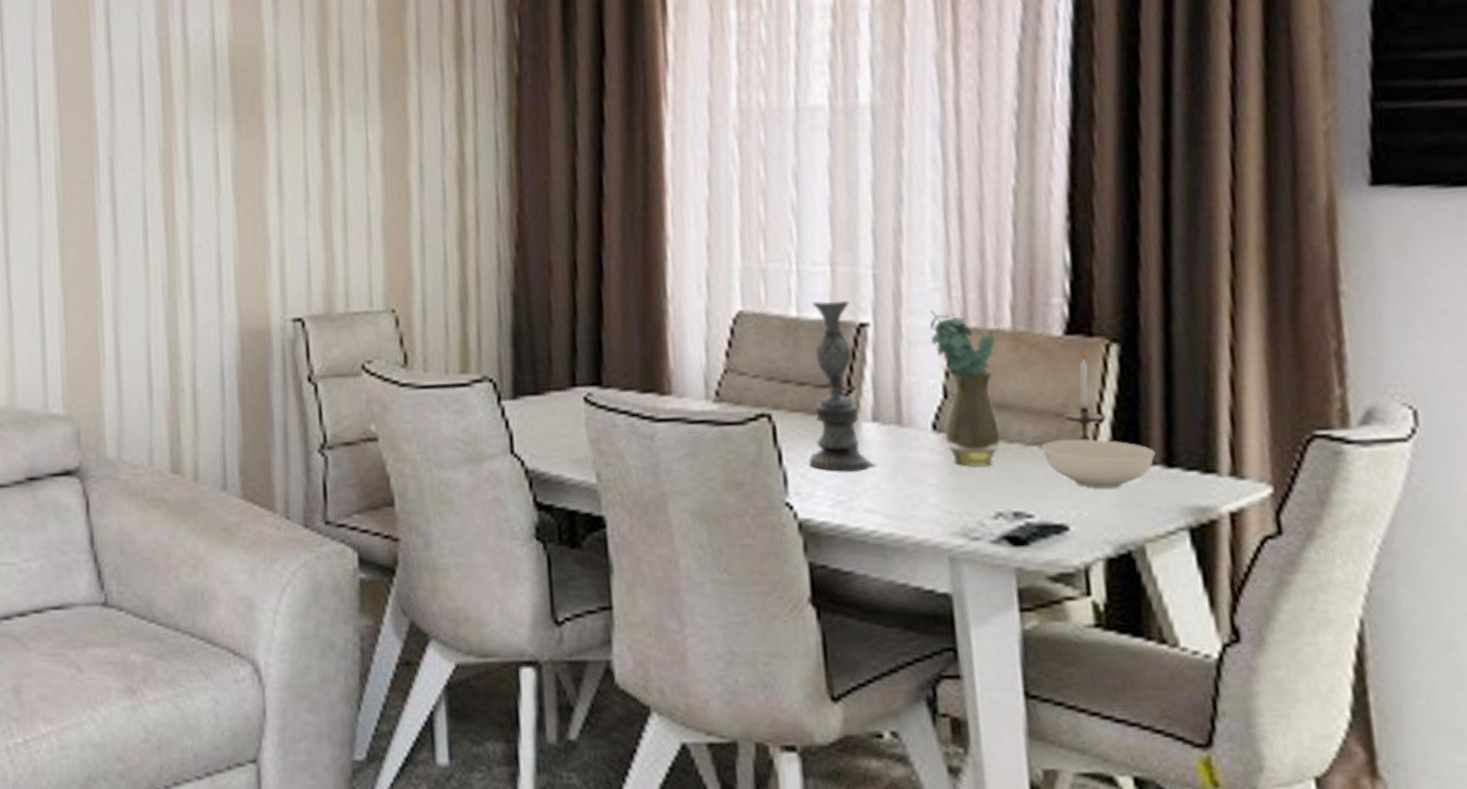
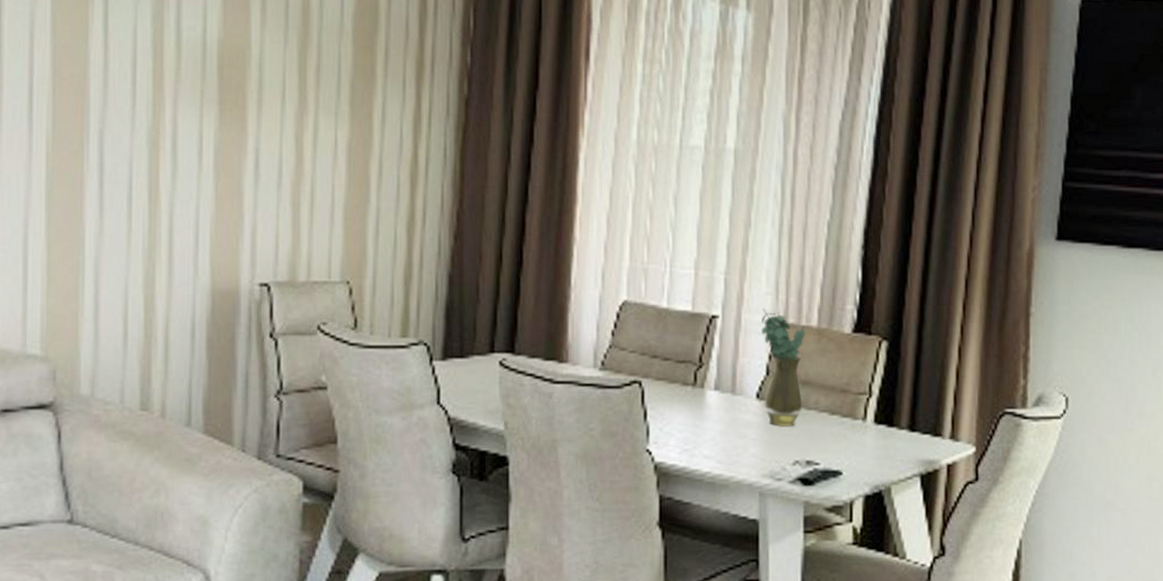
candlestick: present [809,300,877,472] -> none [666,297,715,427]
bowl: present [1041,439,1157,489] -> none [829,409,905,445]
candlestick: present [1064,349,1106,441] -> none [847,343,874,410]

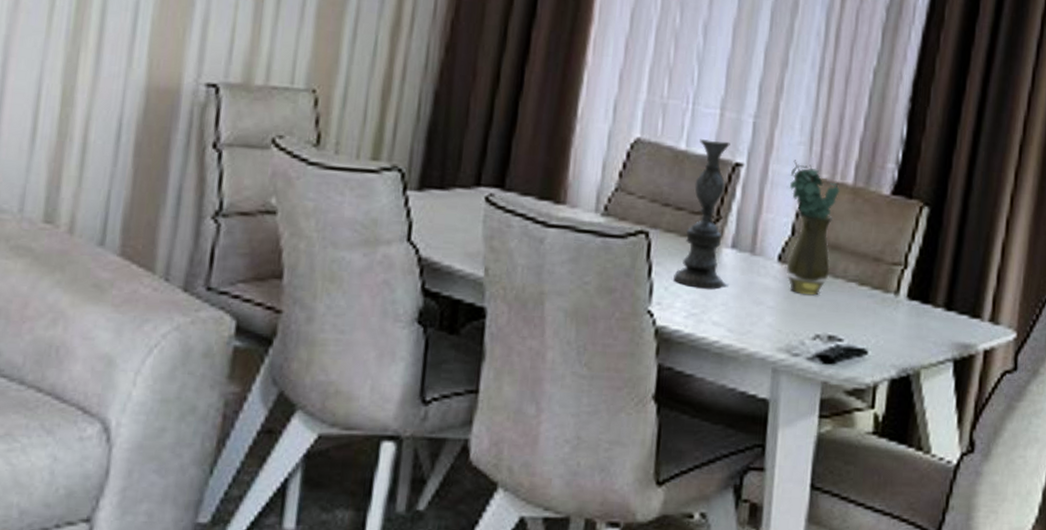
candlestick: none [666,297,715,427] -> present [673,139,730,289]

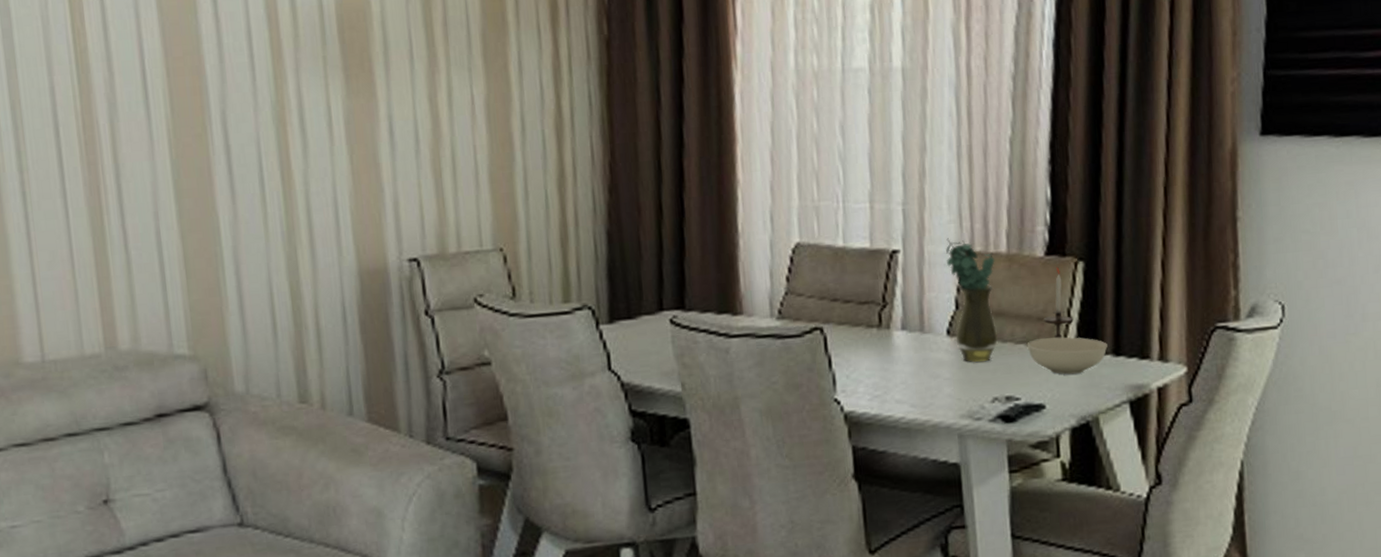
candlestick: present [673,139,730,289] -> none [853,231,905,371]
bowl: none [858,280,941,323] -> present [1027,336,1109,375]
candlestick: none [880,207,910,283] -> present [1044,266,1074,339]

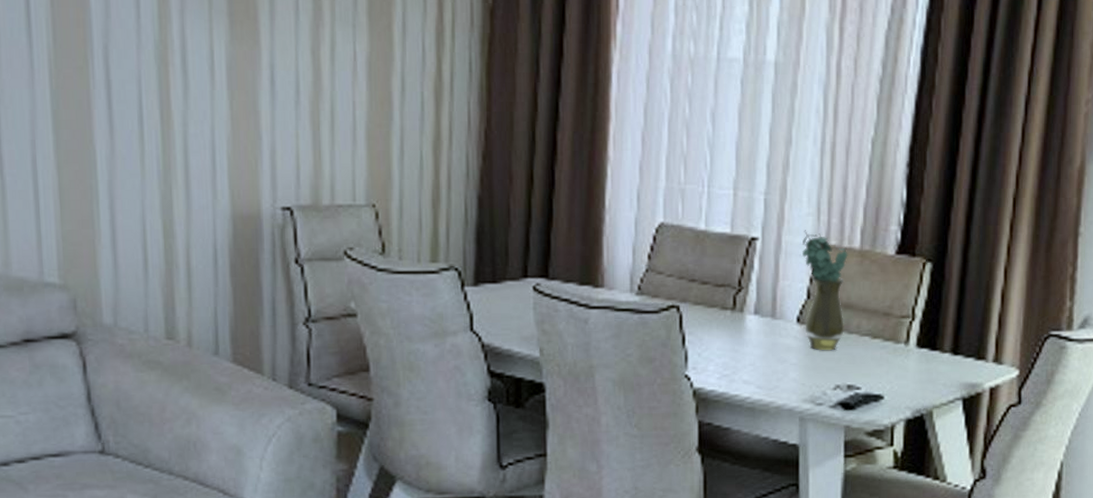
bowl: present [1027,336,1109,375] -> none [871,333,948,369]
candlestick: present [1044,266,1074,339] -> none [889,265,917,334]

